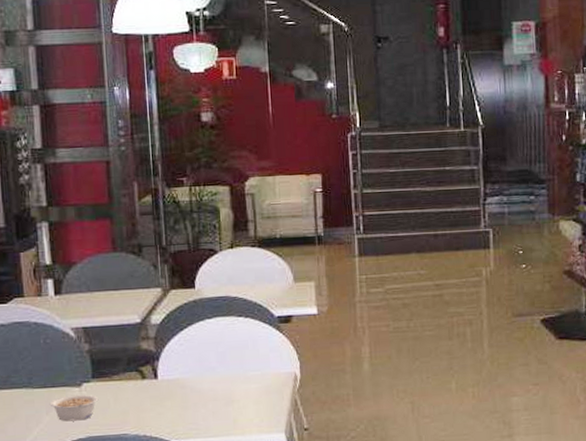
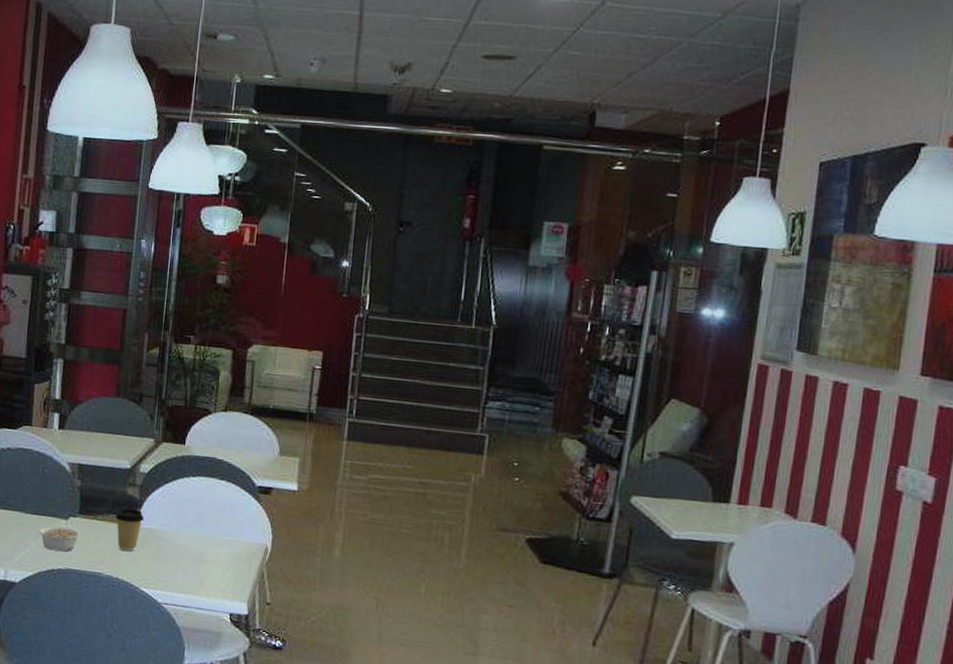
coffee cup: none [132,362,164,407] -> present [115,508,145,552]

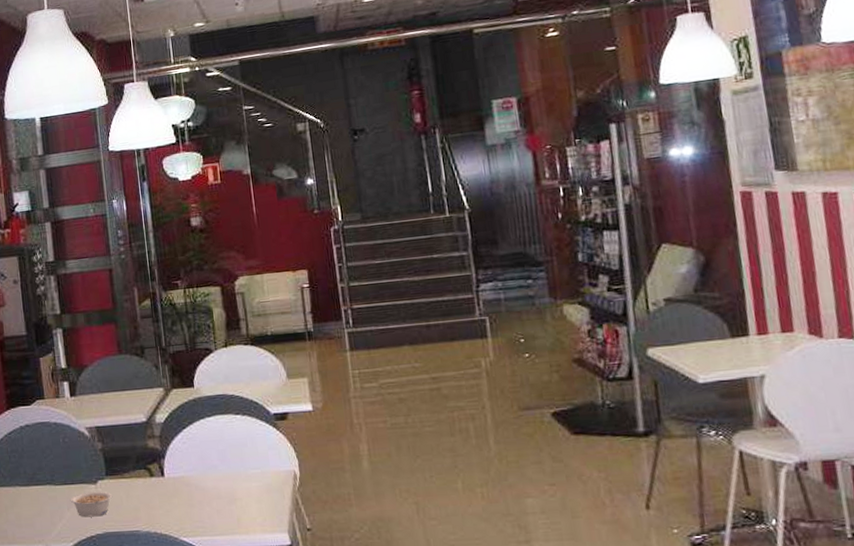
coffee cup: present [115,508,145,552] -> none [141,460,170,505]

